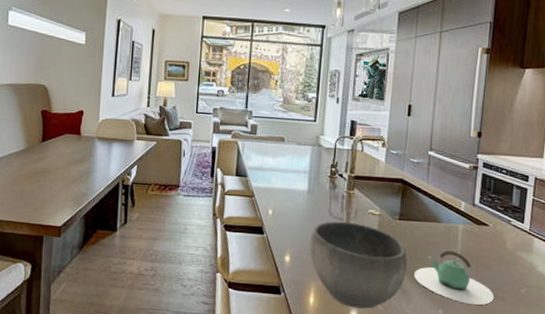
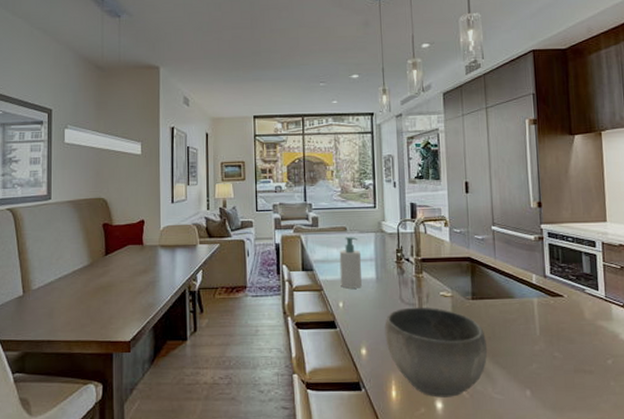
soap bottle: none [272,146,296,198] -> present [339,236,362,289]
teapot: present [414,250,495,305] -> none [495,326,582,381]

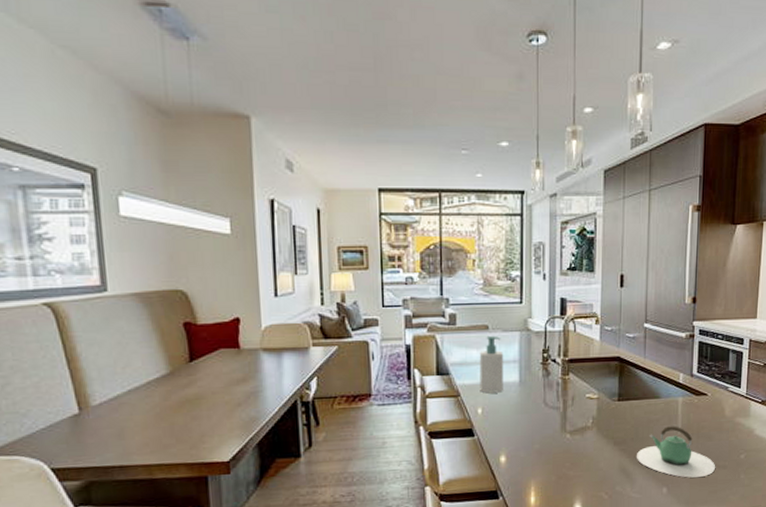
bowl: present [385,307,488,398] -> none [526,410,630,501]
teapot: none [495,326,582,381] -> present [637,426,716,478]

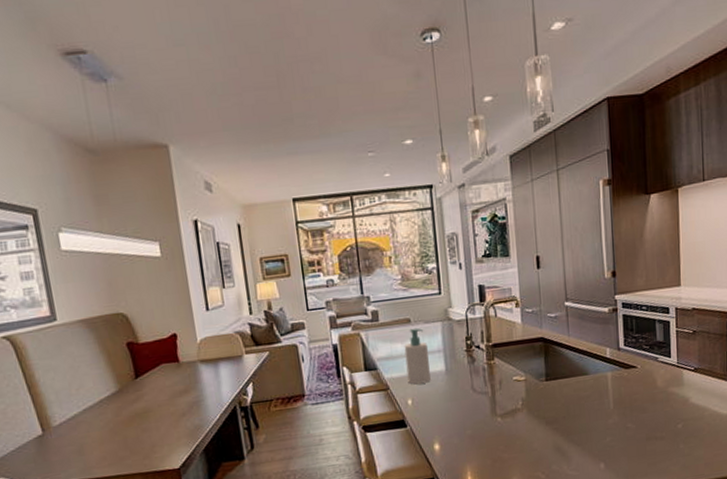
teapot: present [637,426,716,478] -> none [570,401,653,452]

